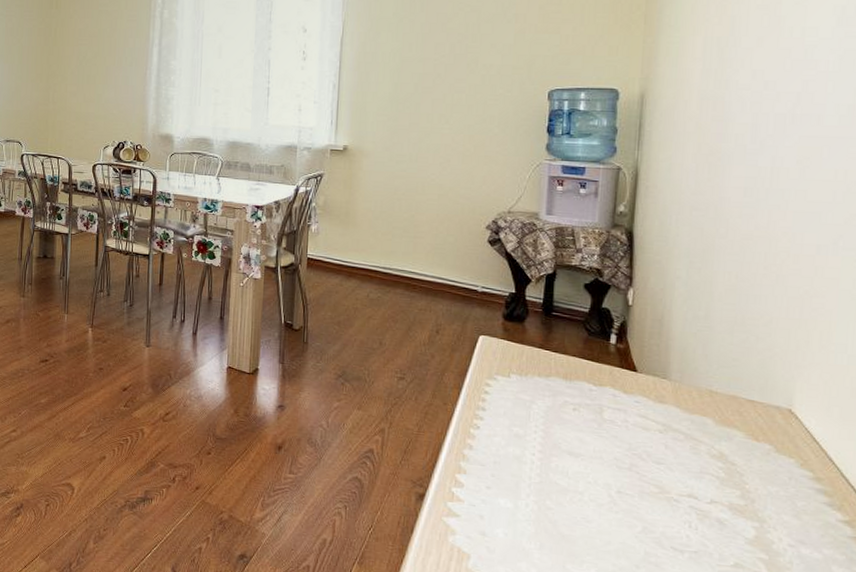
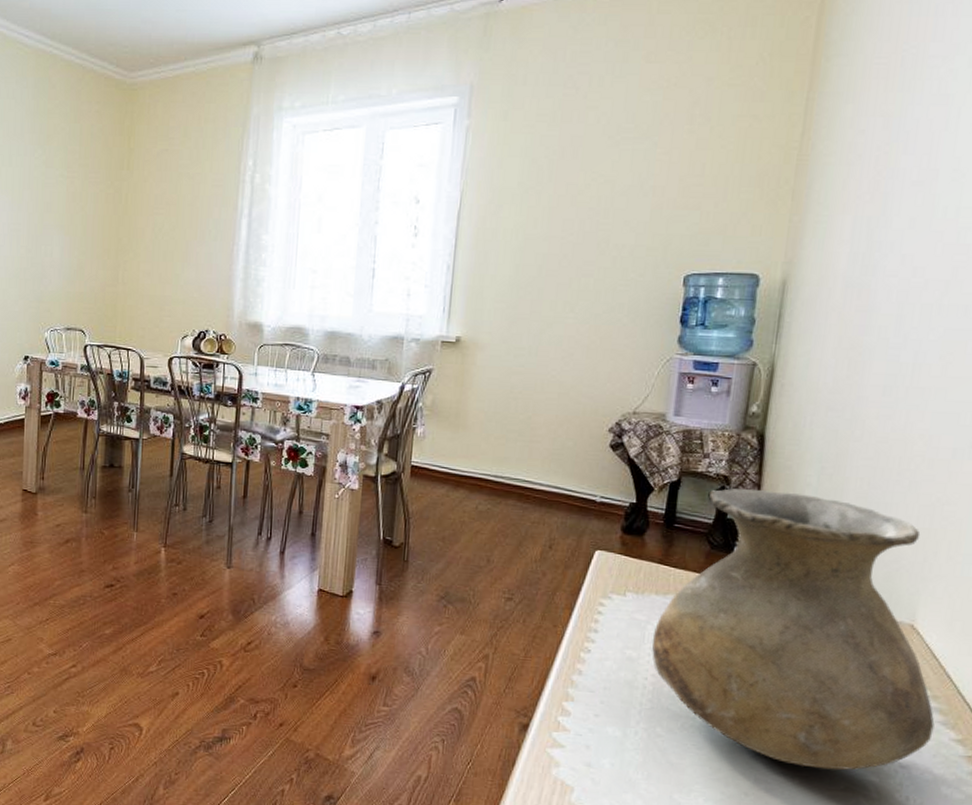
vase: none [537,280,820,547] -> present [652,488,935,771]

